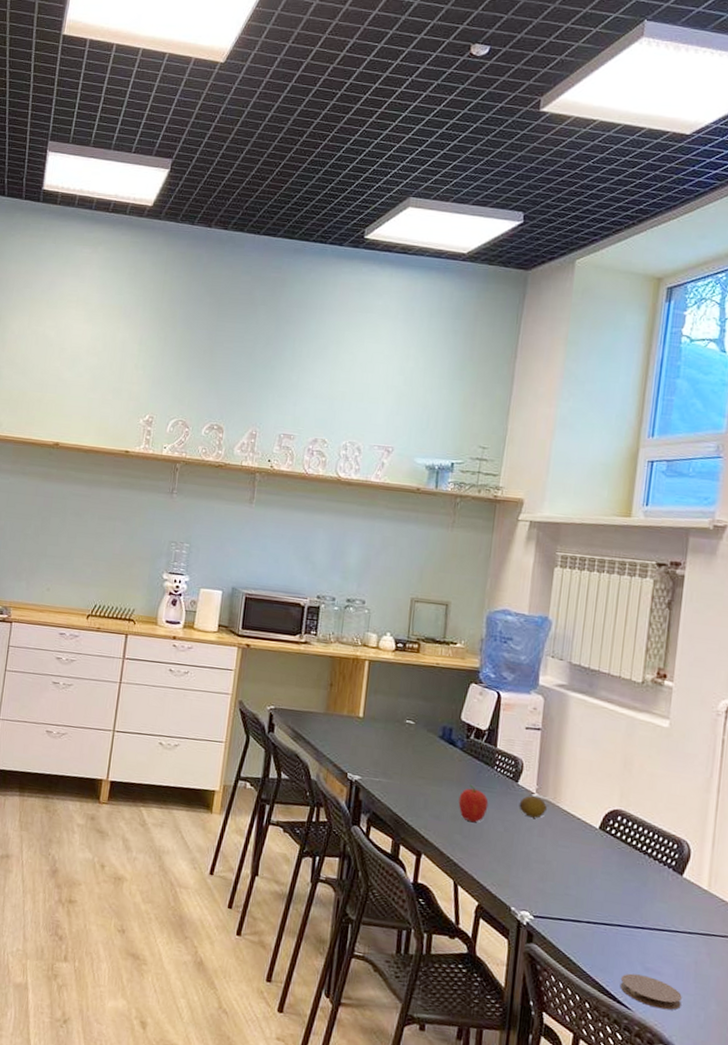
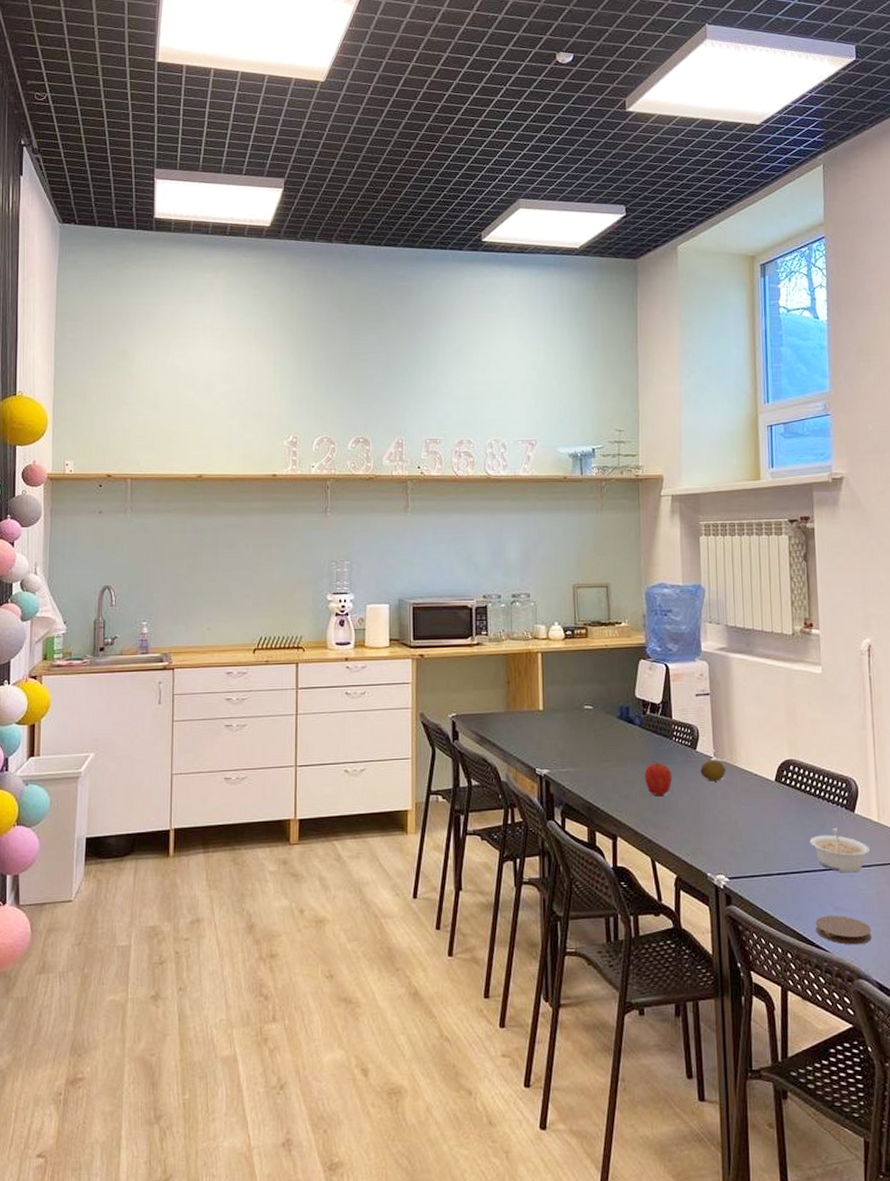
legume: none [627,886,695,937] -> present [809,827,871,873]

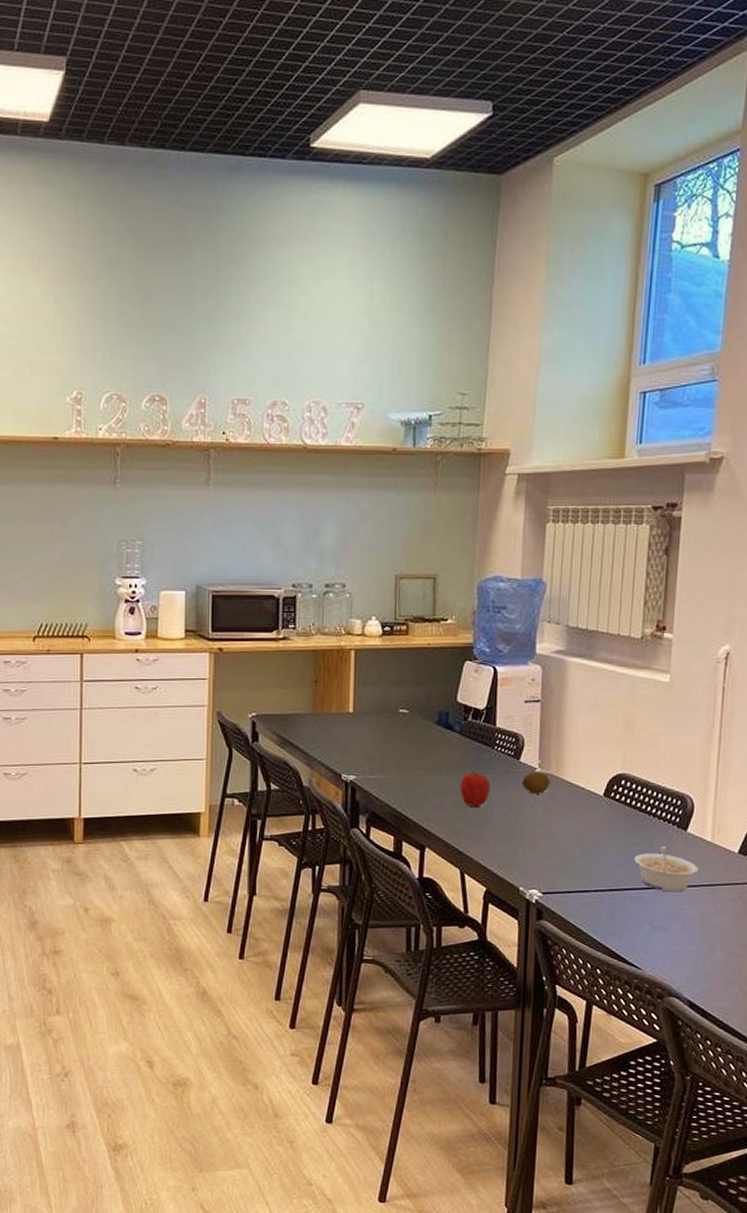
coaster: present [815,916,872,945] -> none [629,934,689,964]

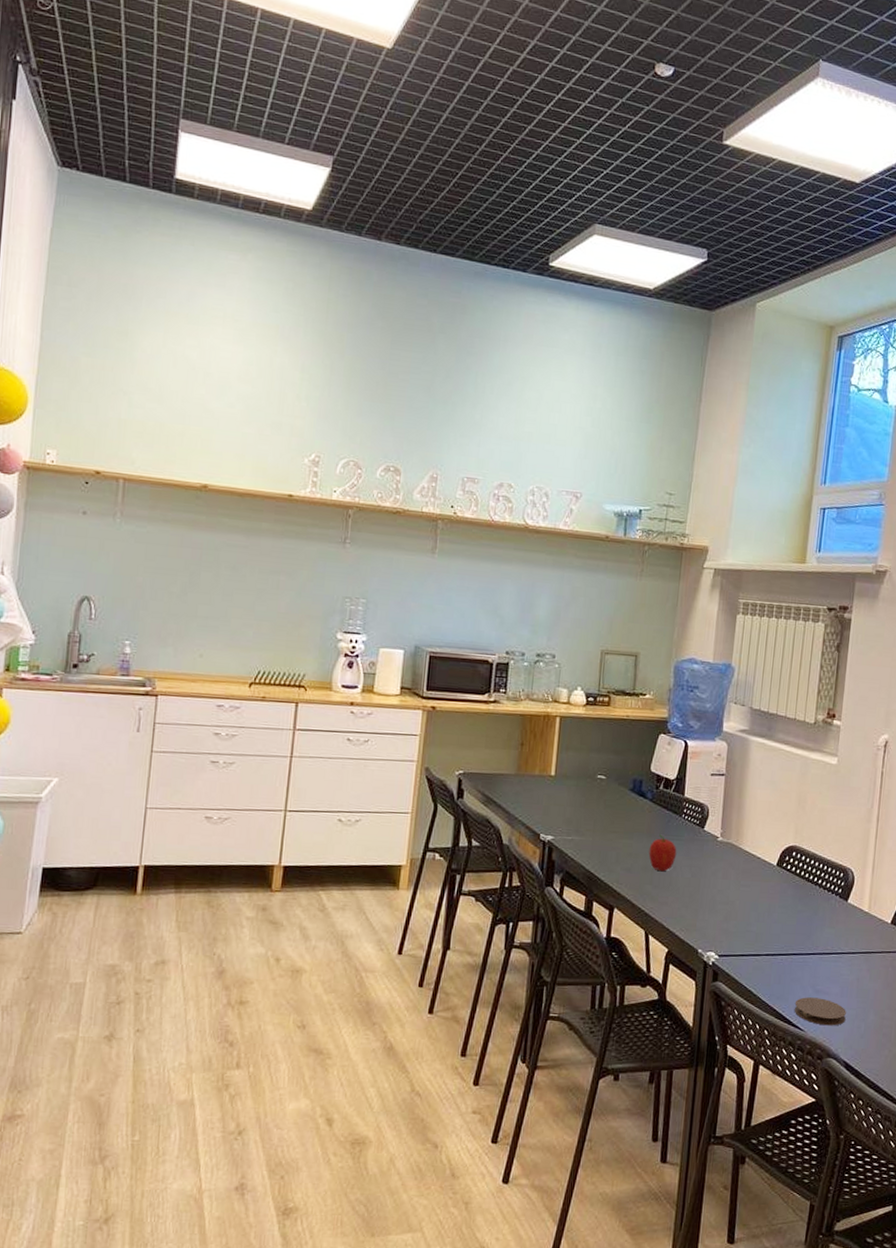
fruit: present [522,772,551,794] -> none [705,840,731,861]
coaster: none [629,934,689,964] -> present [794,997,846,1026]
legume: present [634,845,699,892] -> none [801,914,857,959]

